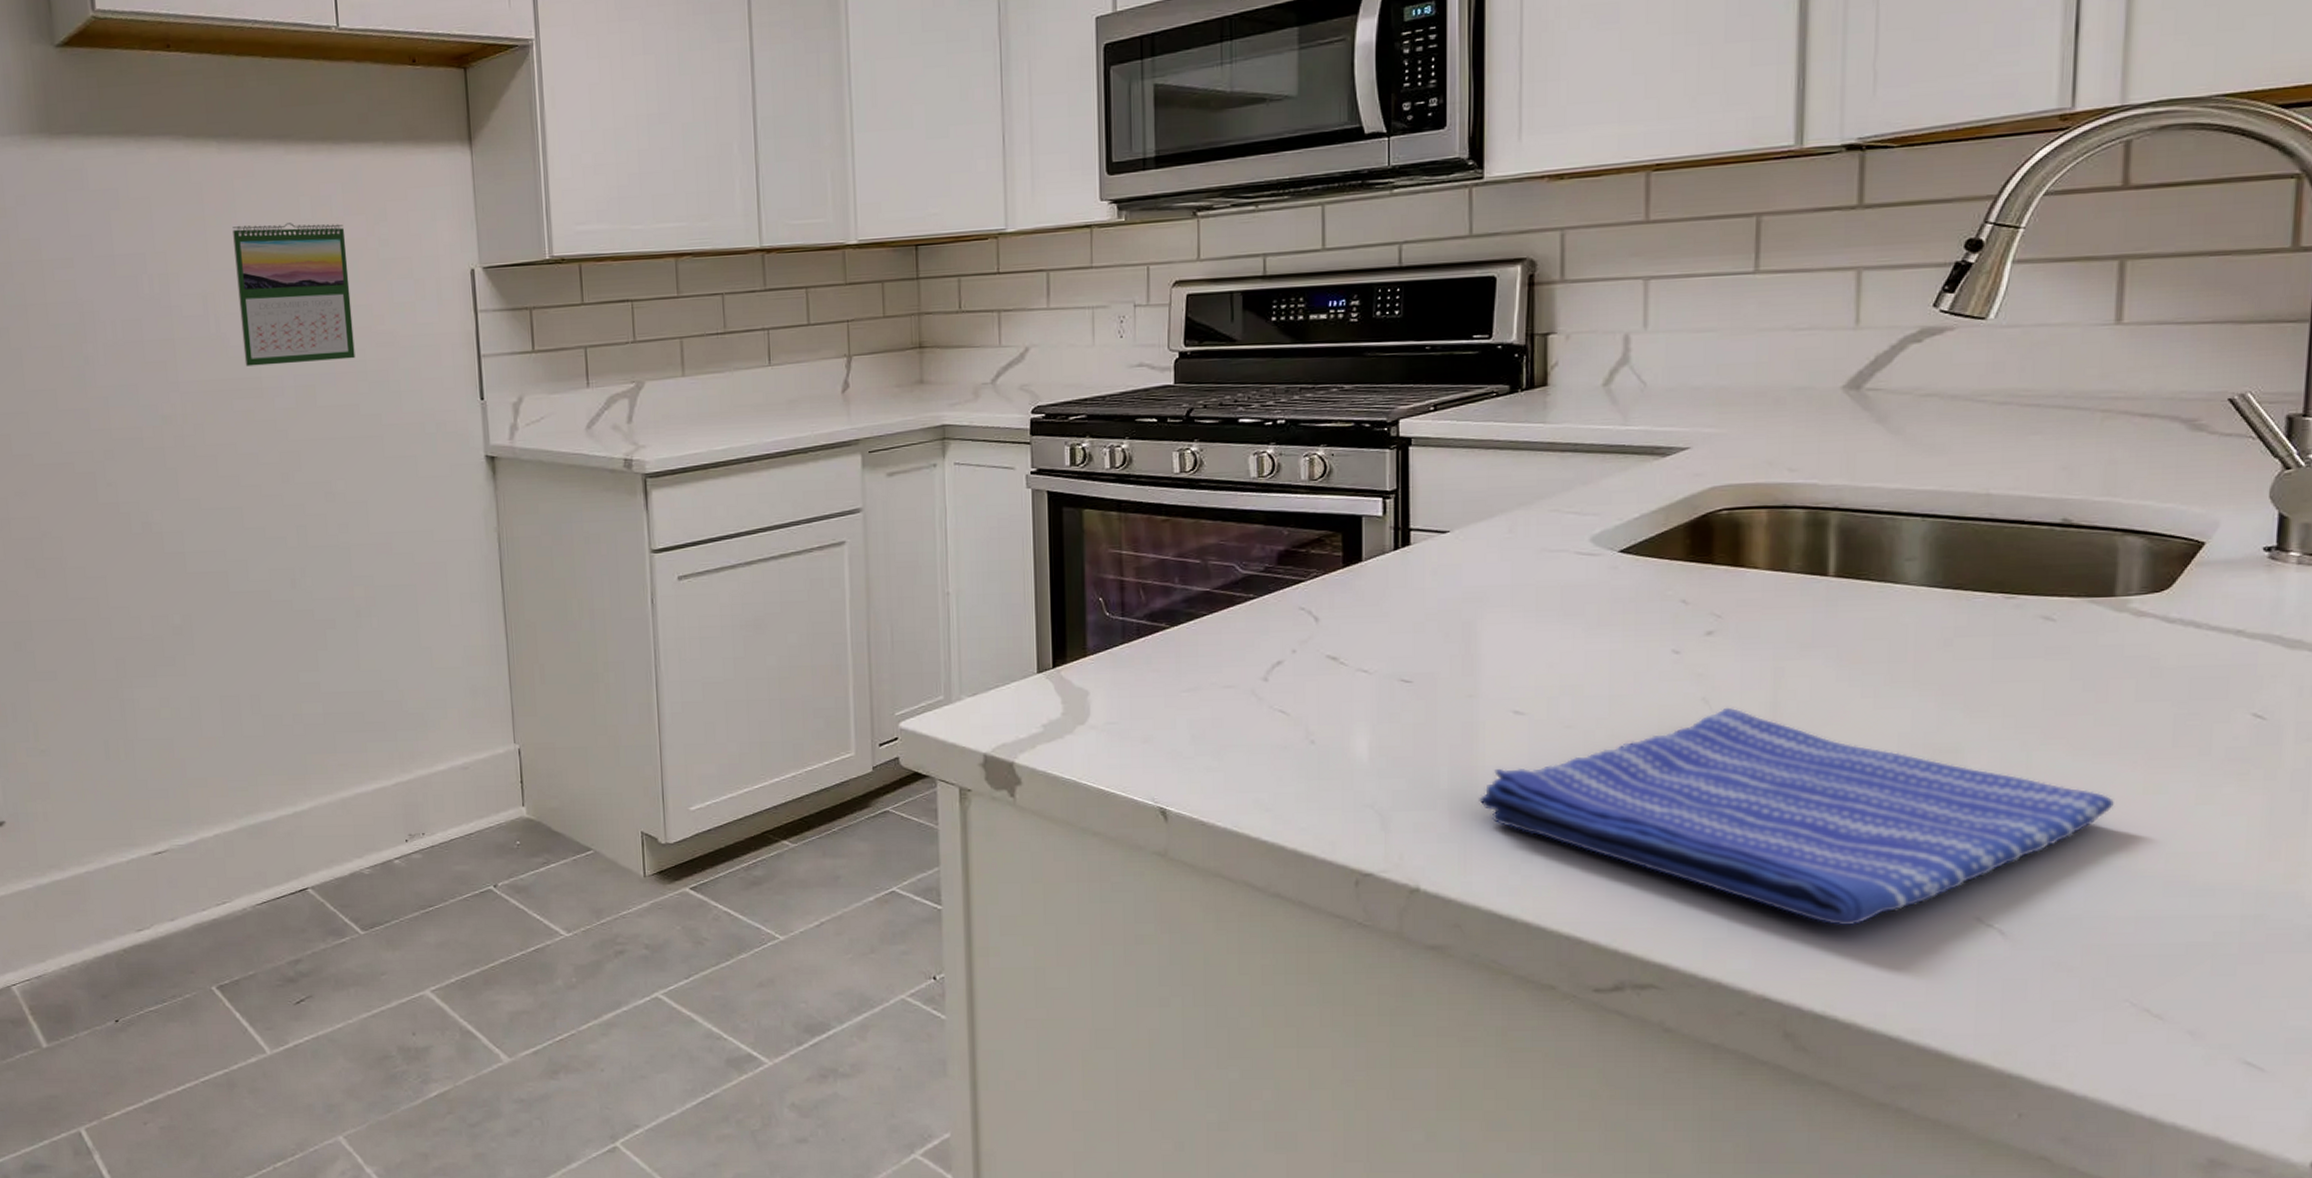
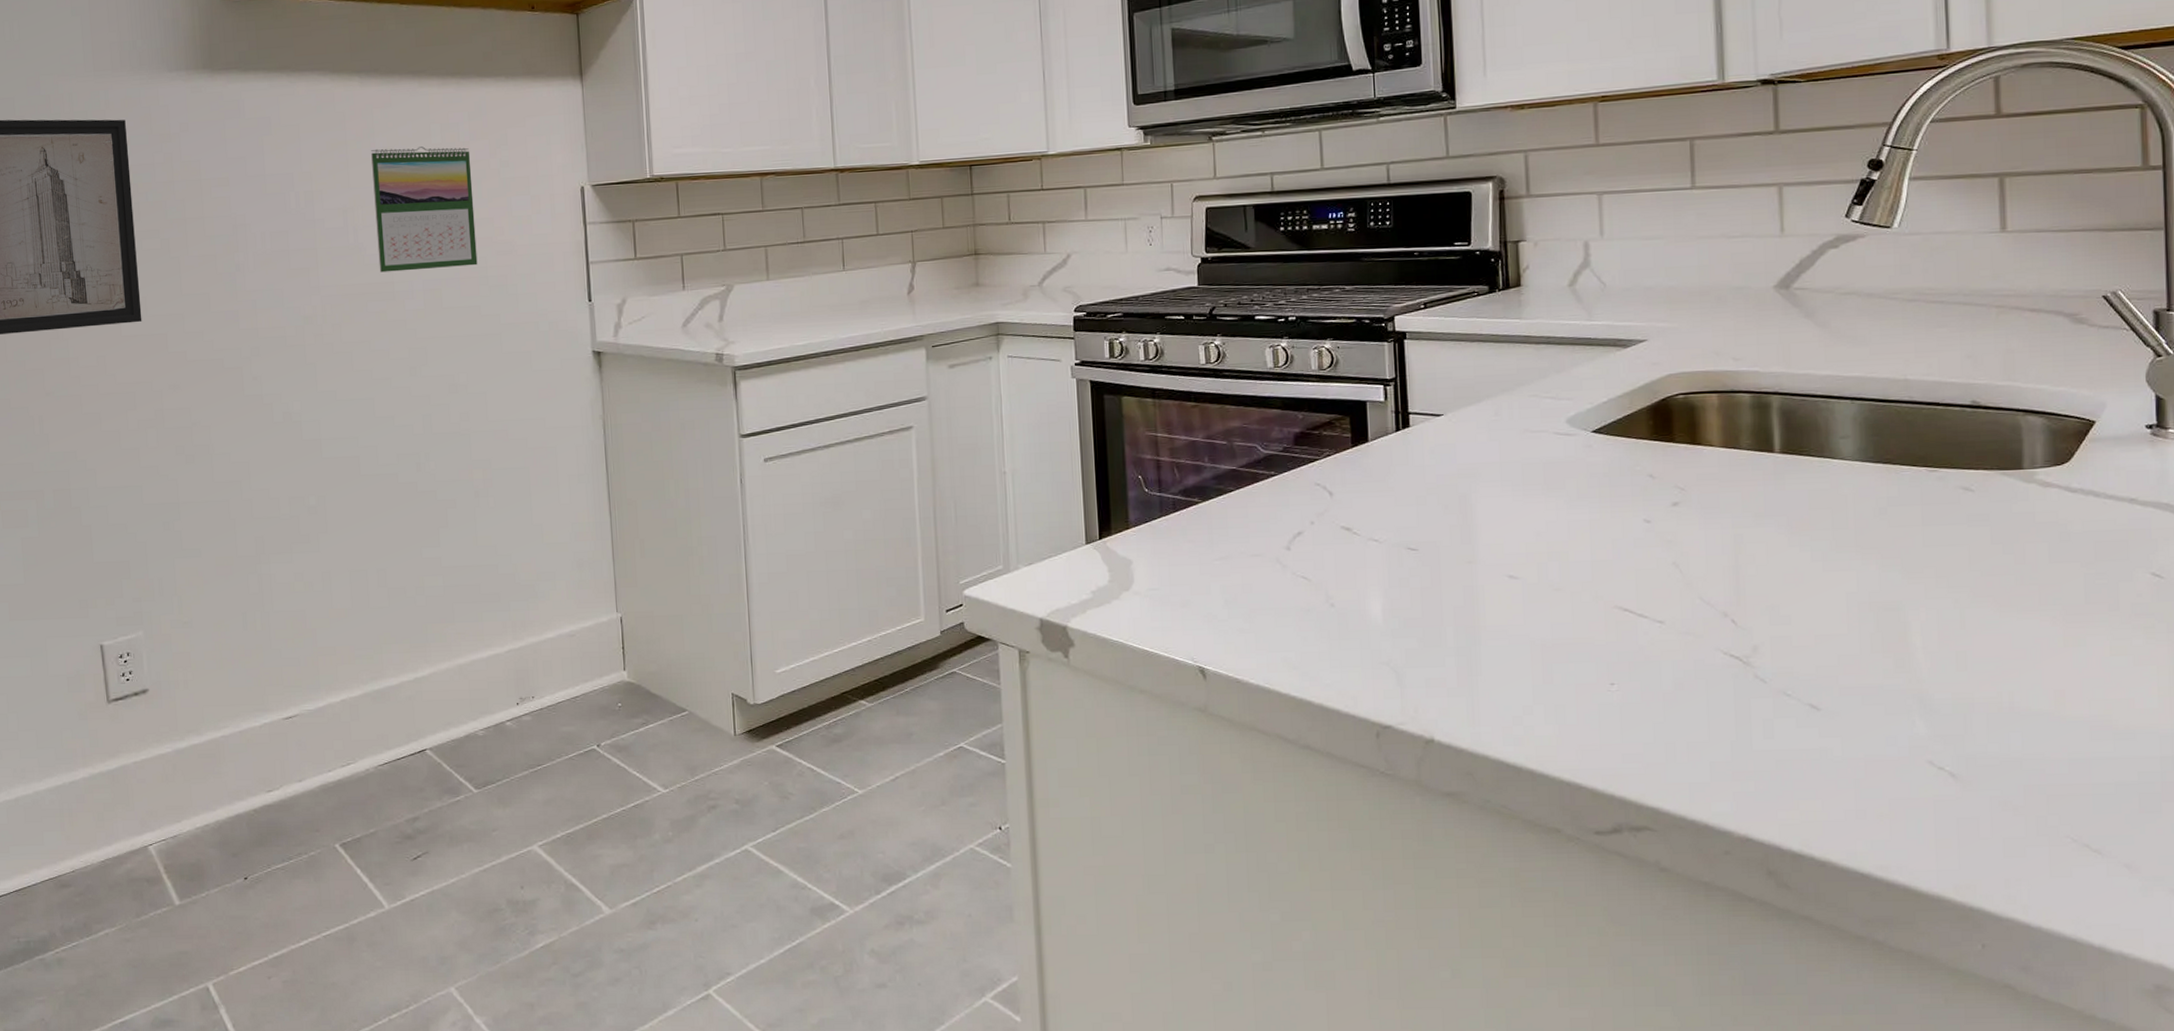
dish towel: present [1479,707,2114,926] -> none [1482,570,2040,770]

